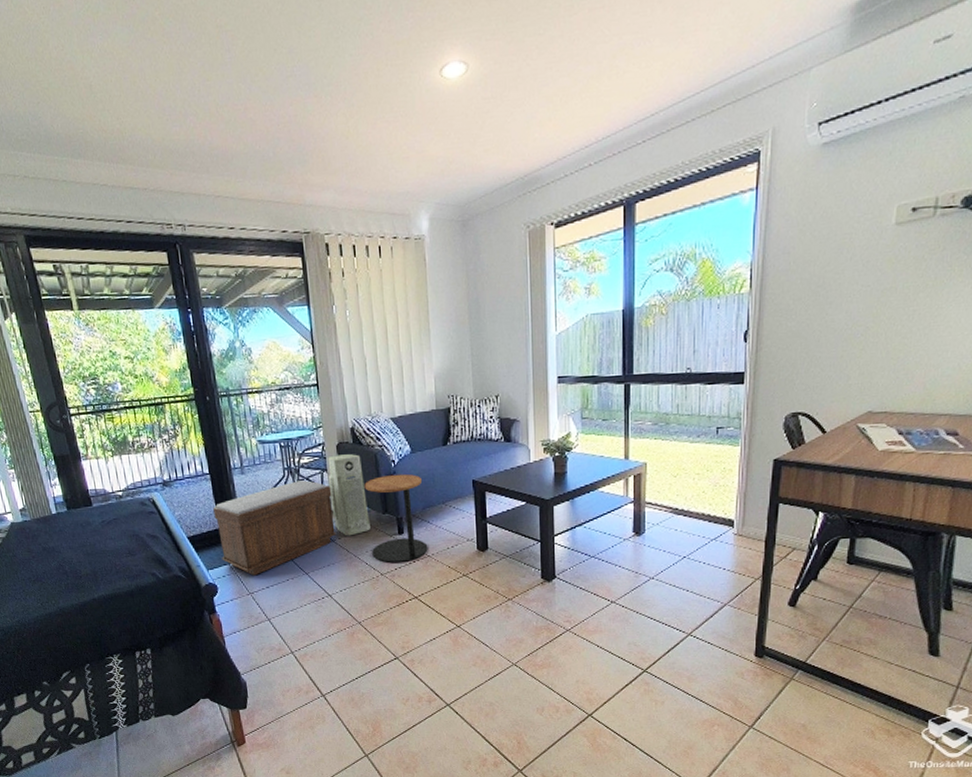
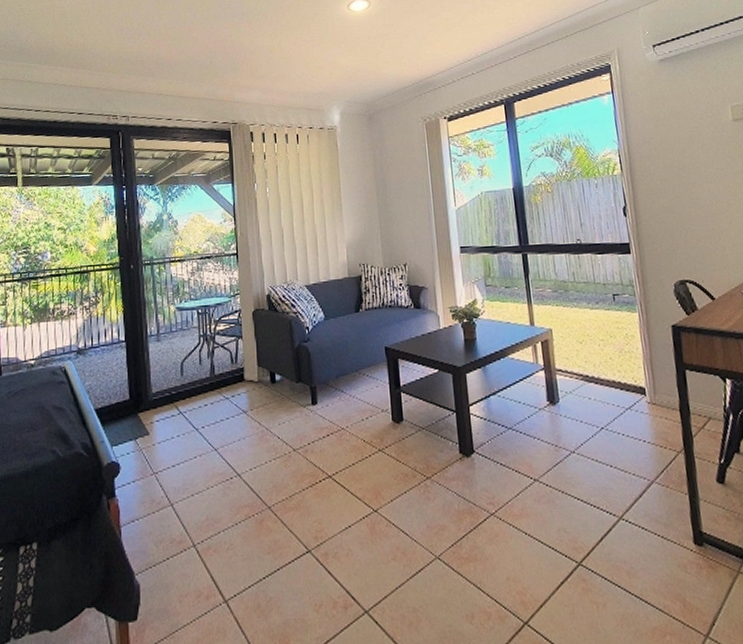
bench: present [213,480,337,576] -> none [125,348,249,453]
air purifier: present [327,454,370,536] -> none [242,321,284,407]
side table: present [364,473,428,563] -> none [278,340,342,436]

